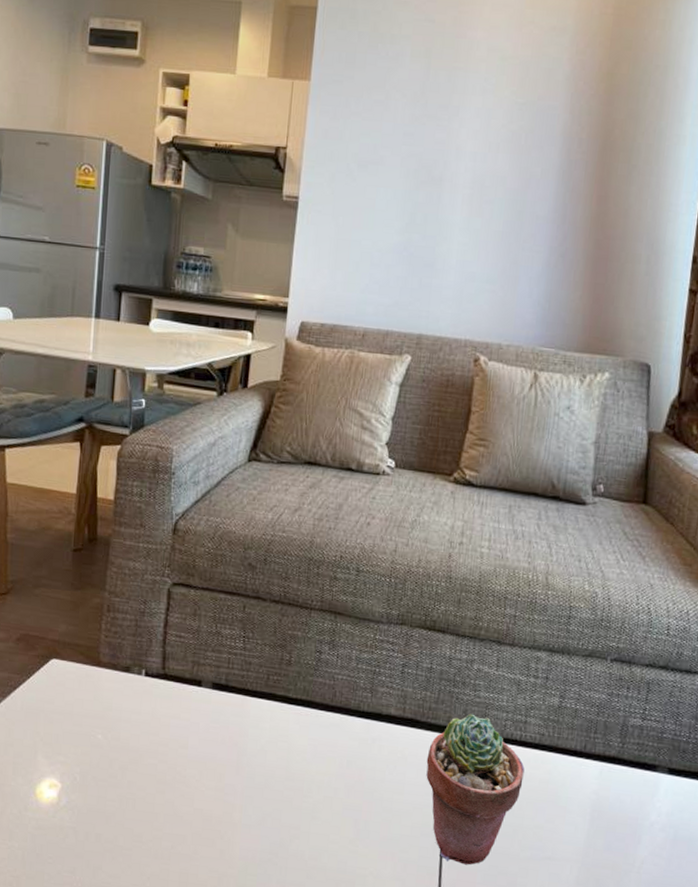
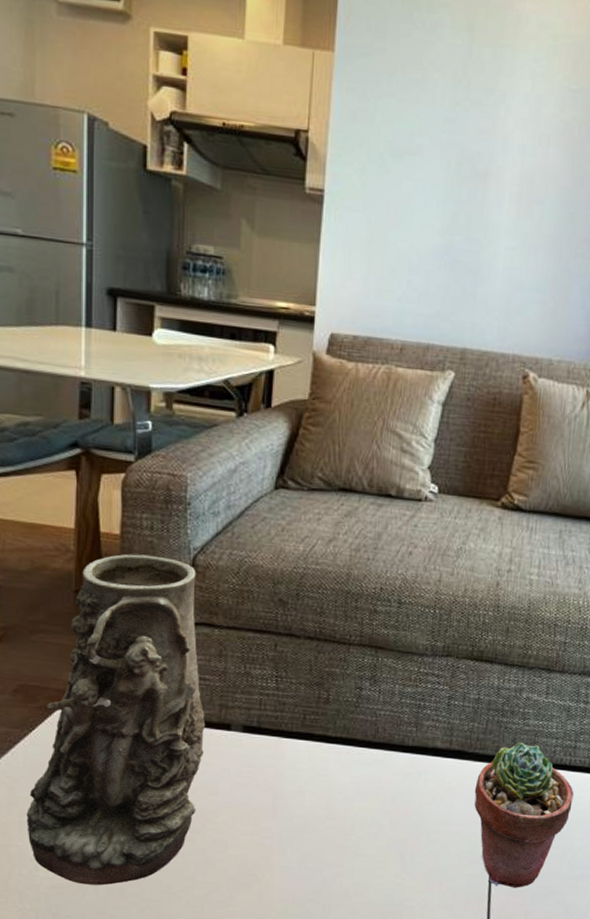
vase: none [20,517,179,830] -> present [26,554,206,885]

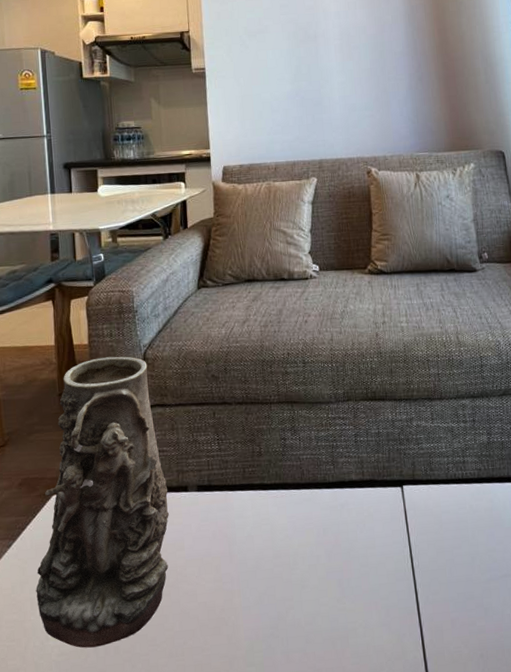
potted succulent: present [474,742,574,888] -> none [389,464,472,599]

